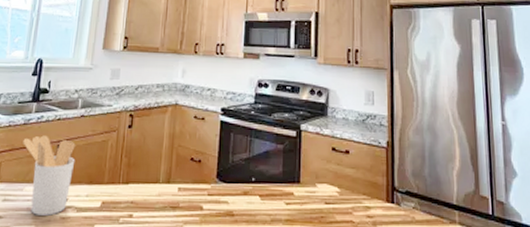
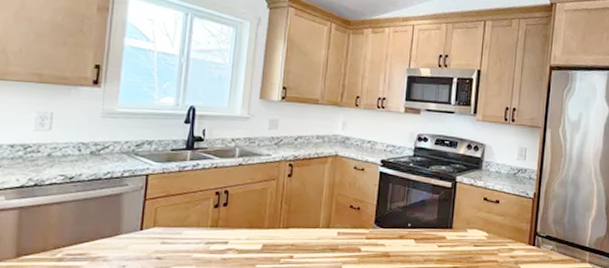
utensil holder: present [23,135,76,216] -> none [179,182,235,257]

